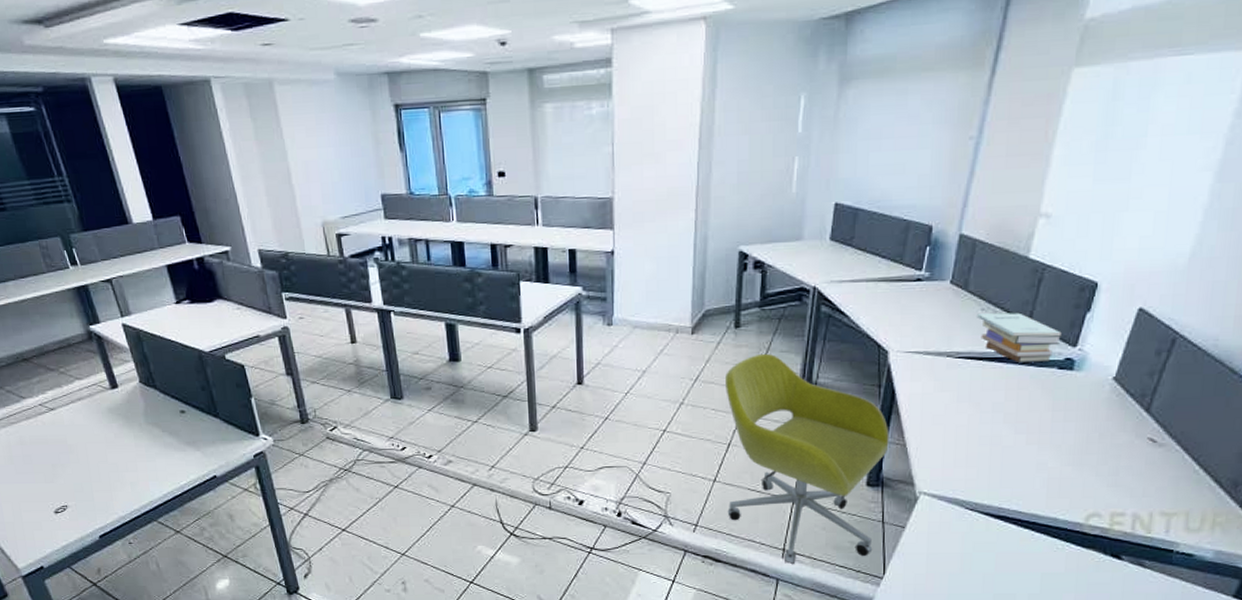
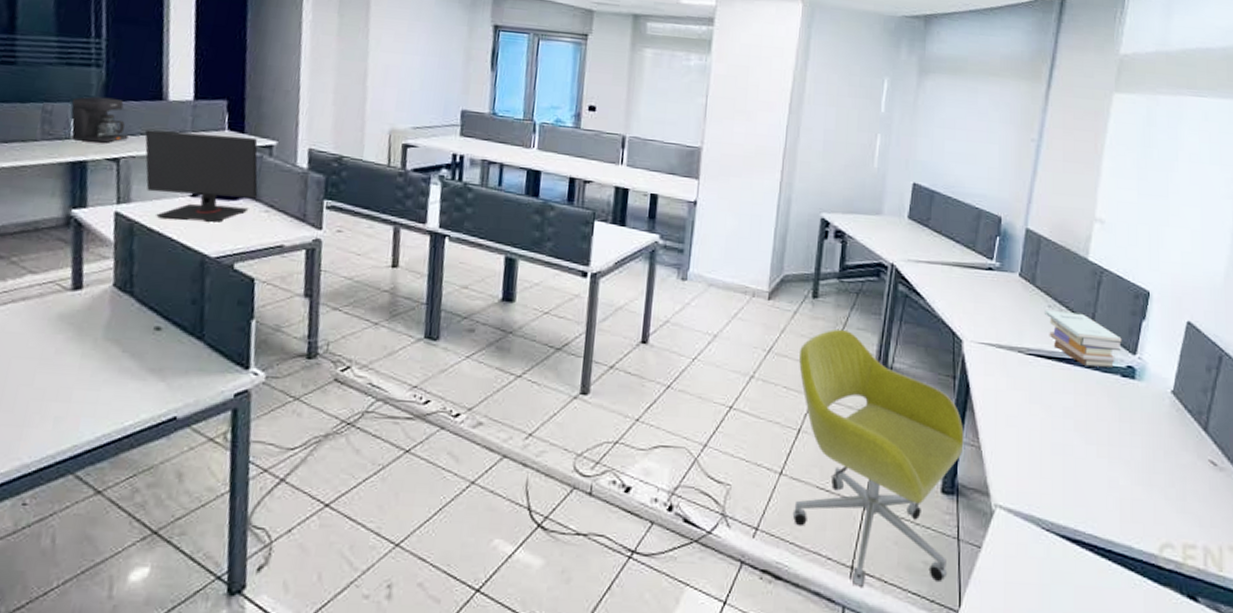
coffee maker: none [59,227,112,269] -> present [71,96,129,143]
computer monitor: none [124,246,228,324] -> present [145,130,258,223]

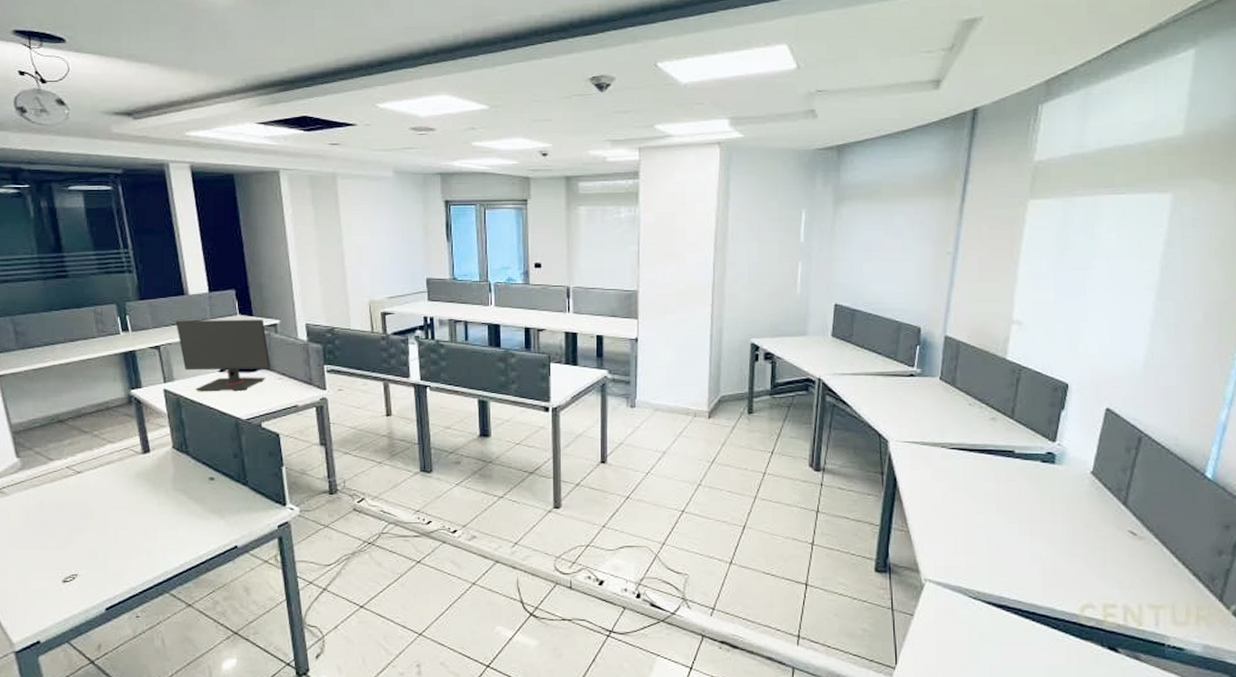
coffee maker: present [71,96,129,143] -> none [115,297,163,334]
office chair: present [792,328,964,587] -> none [740,439,894,651]
books: present [1043,310,1122,368] -> none [964,408,1041,456]

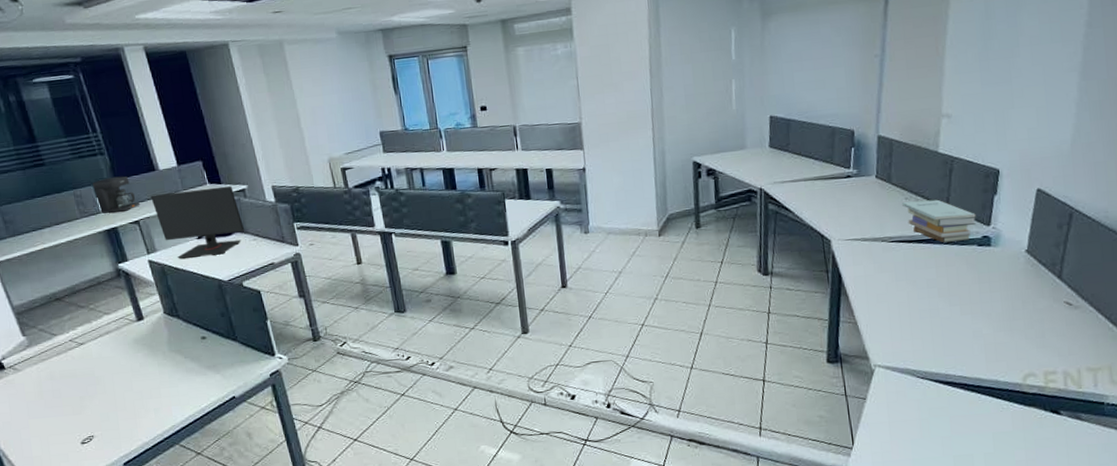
coffee maker: none [115,297,163,334] -> present [92,176,140,214]
books: none [964,408,1041,456] -> present [901,199,976,244]

